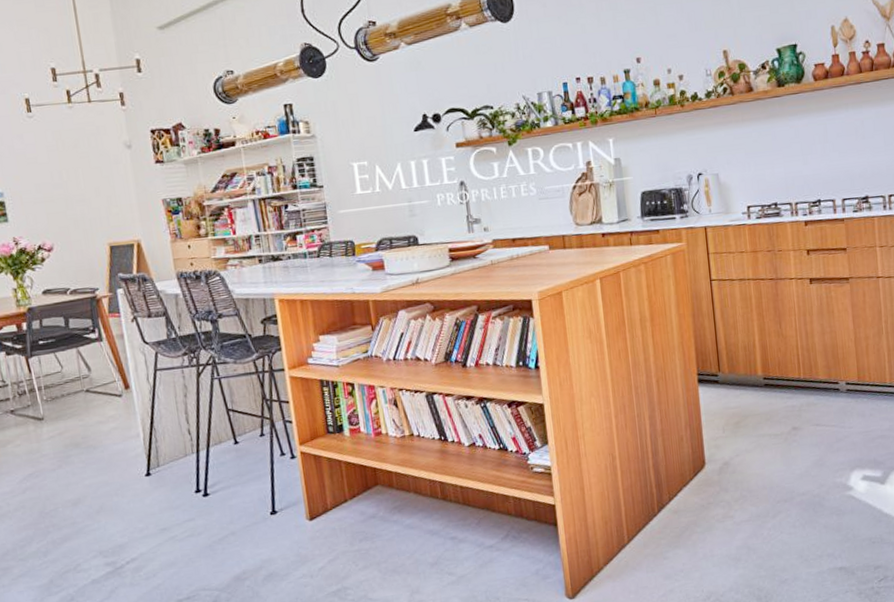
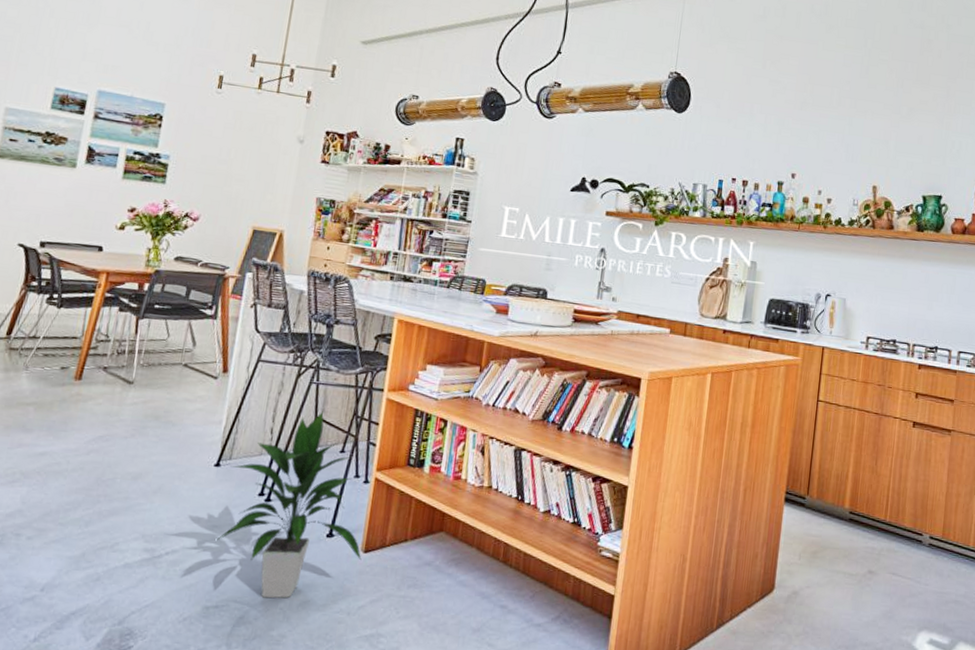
indoor plant: none [160,402,310,581] -> present [217,411,362,599]

